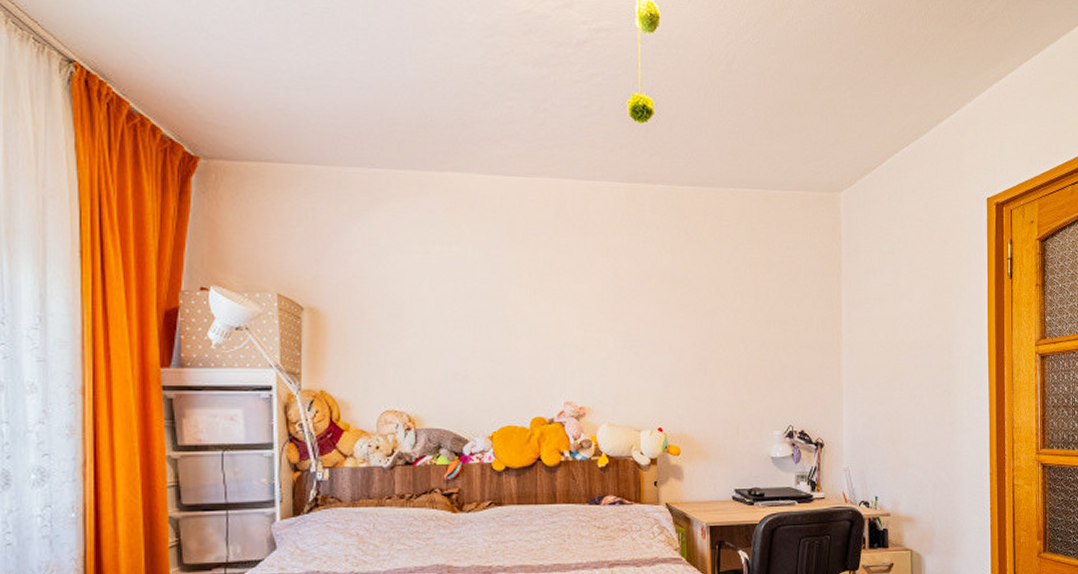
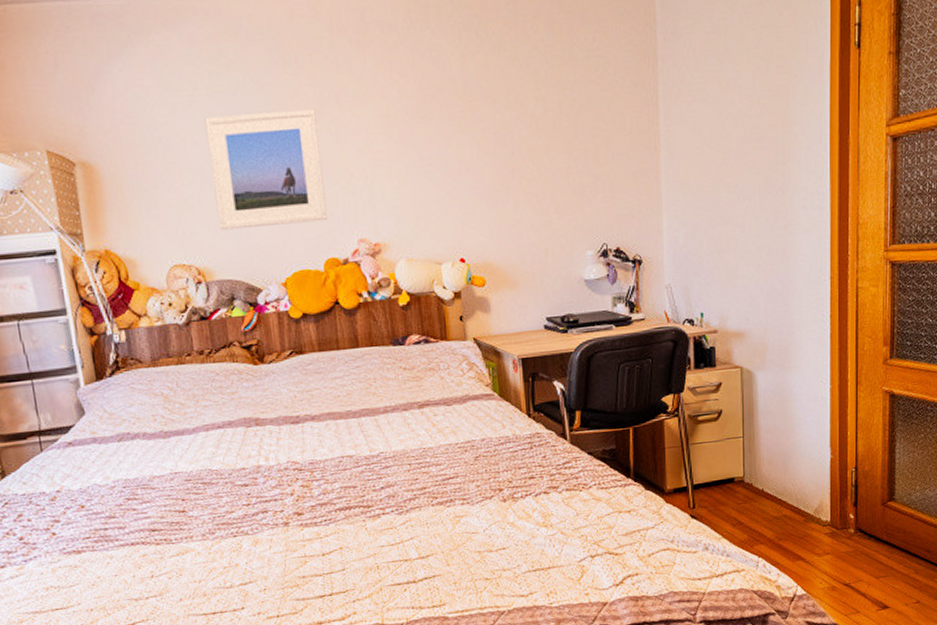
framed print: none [433,279,537,383] -> present [205,108,327,231]

